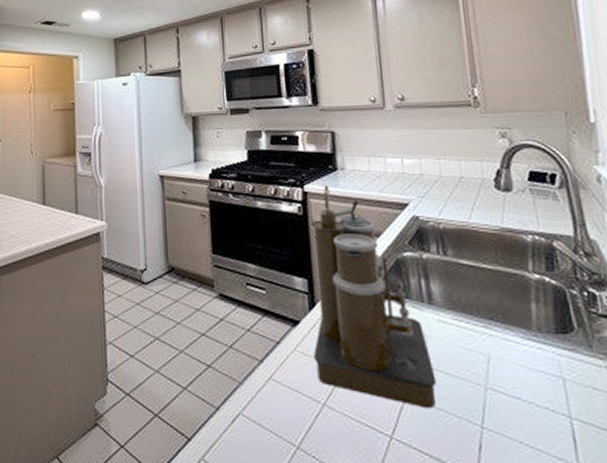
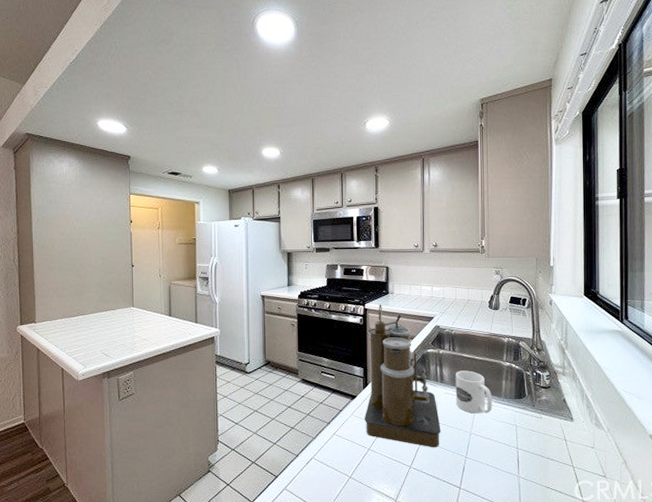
mug: none [451,286,519,356] -> present [455,370,493,414]

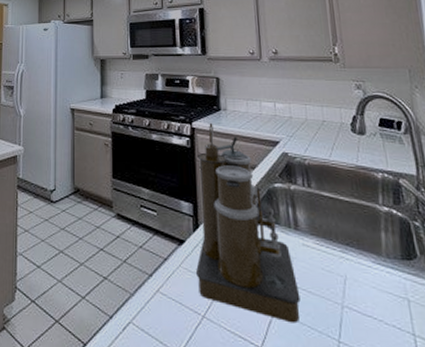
mug: present [455,370,493,414] -> none [314,214,371,278]

